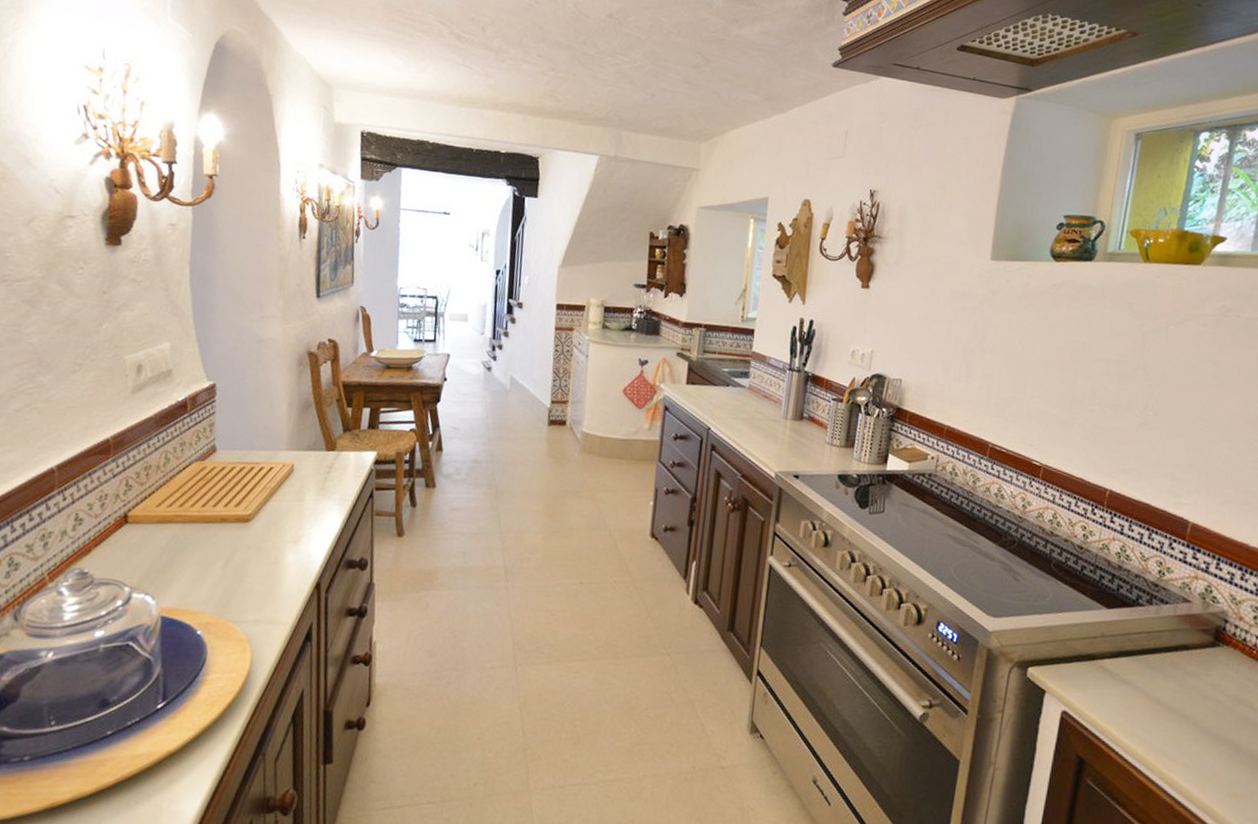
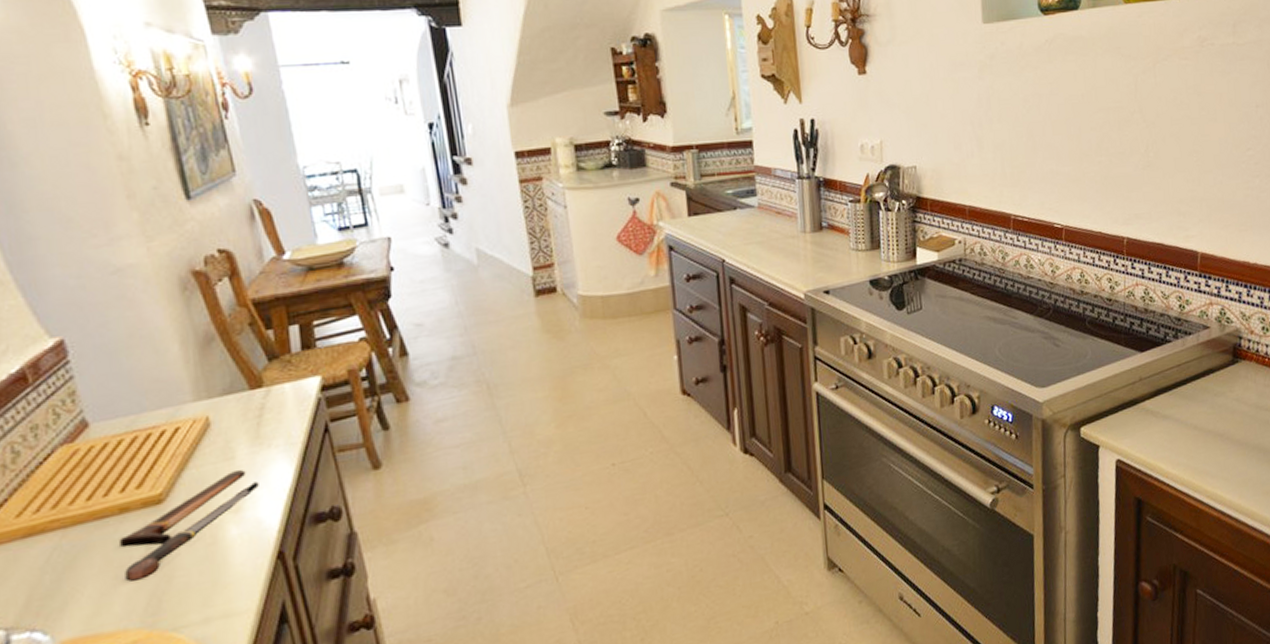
knife: none [212,511,316,578] -> present [119,470,259,582]

